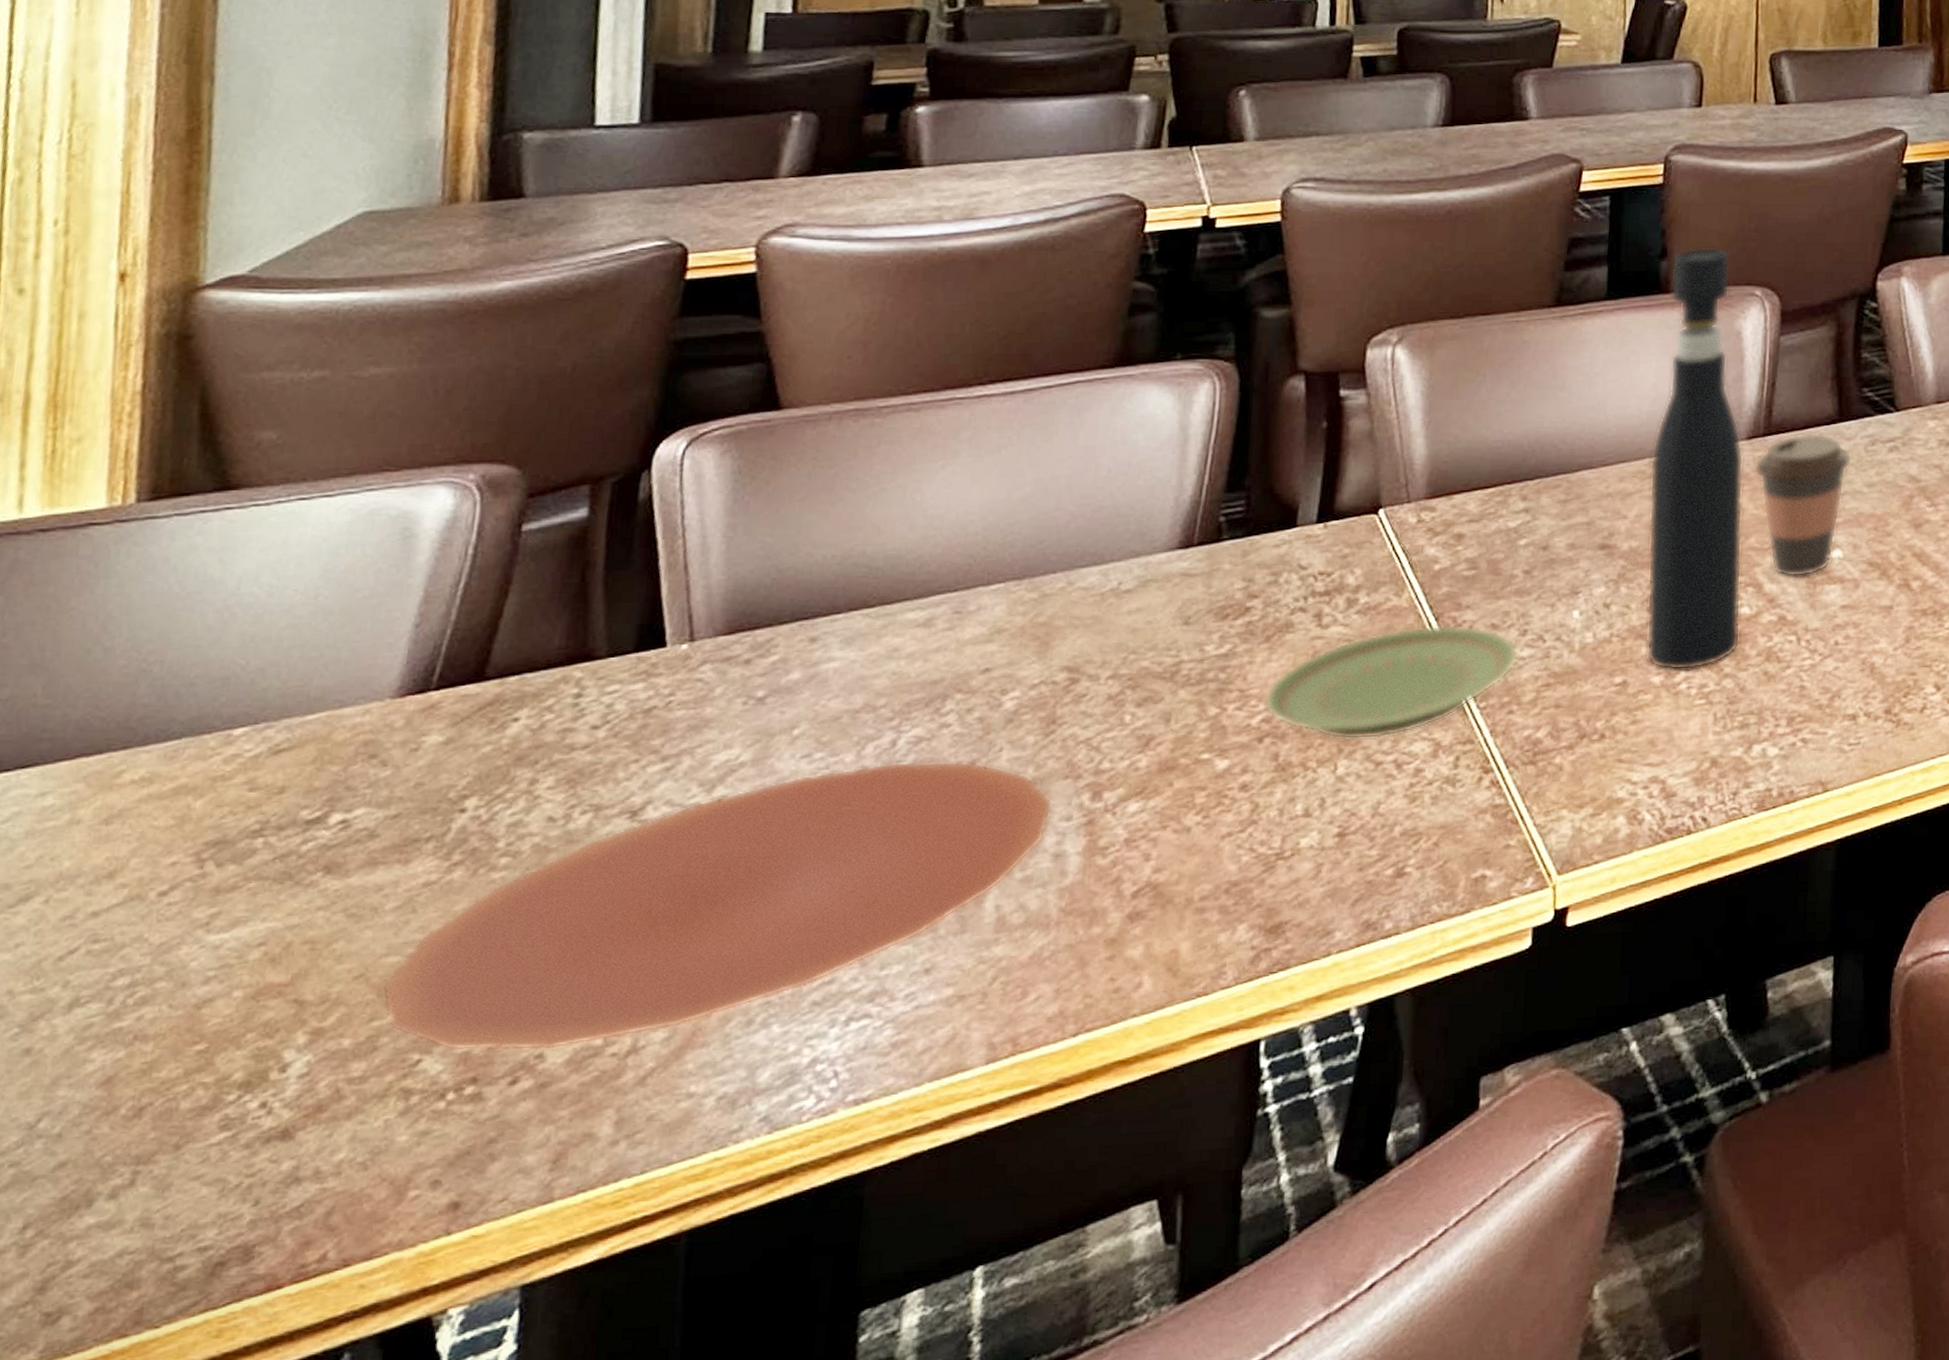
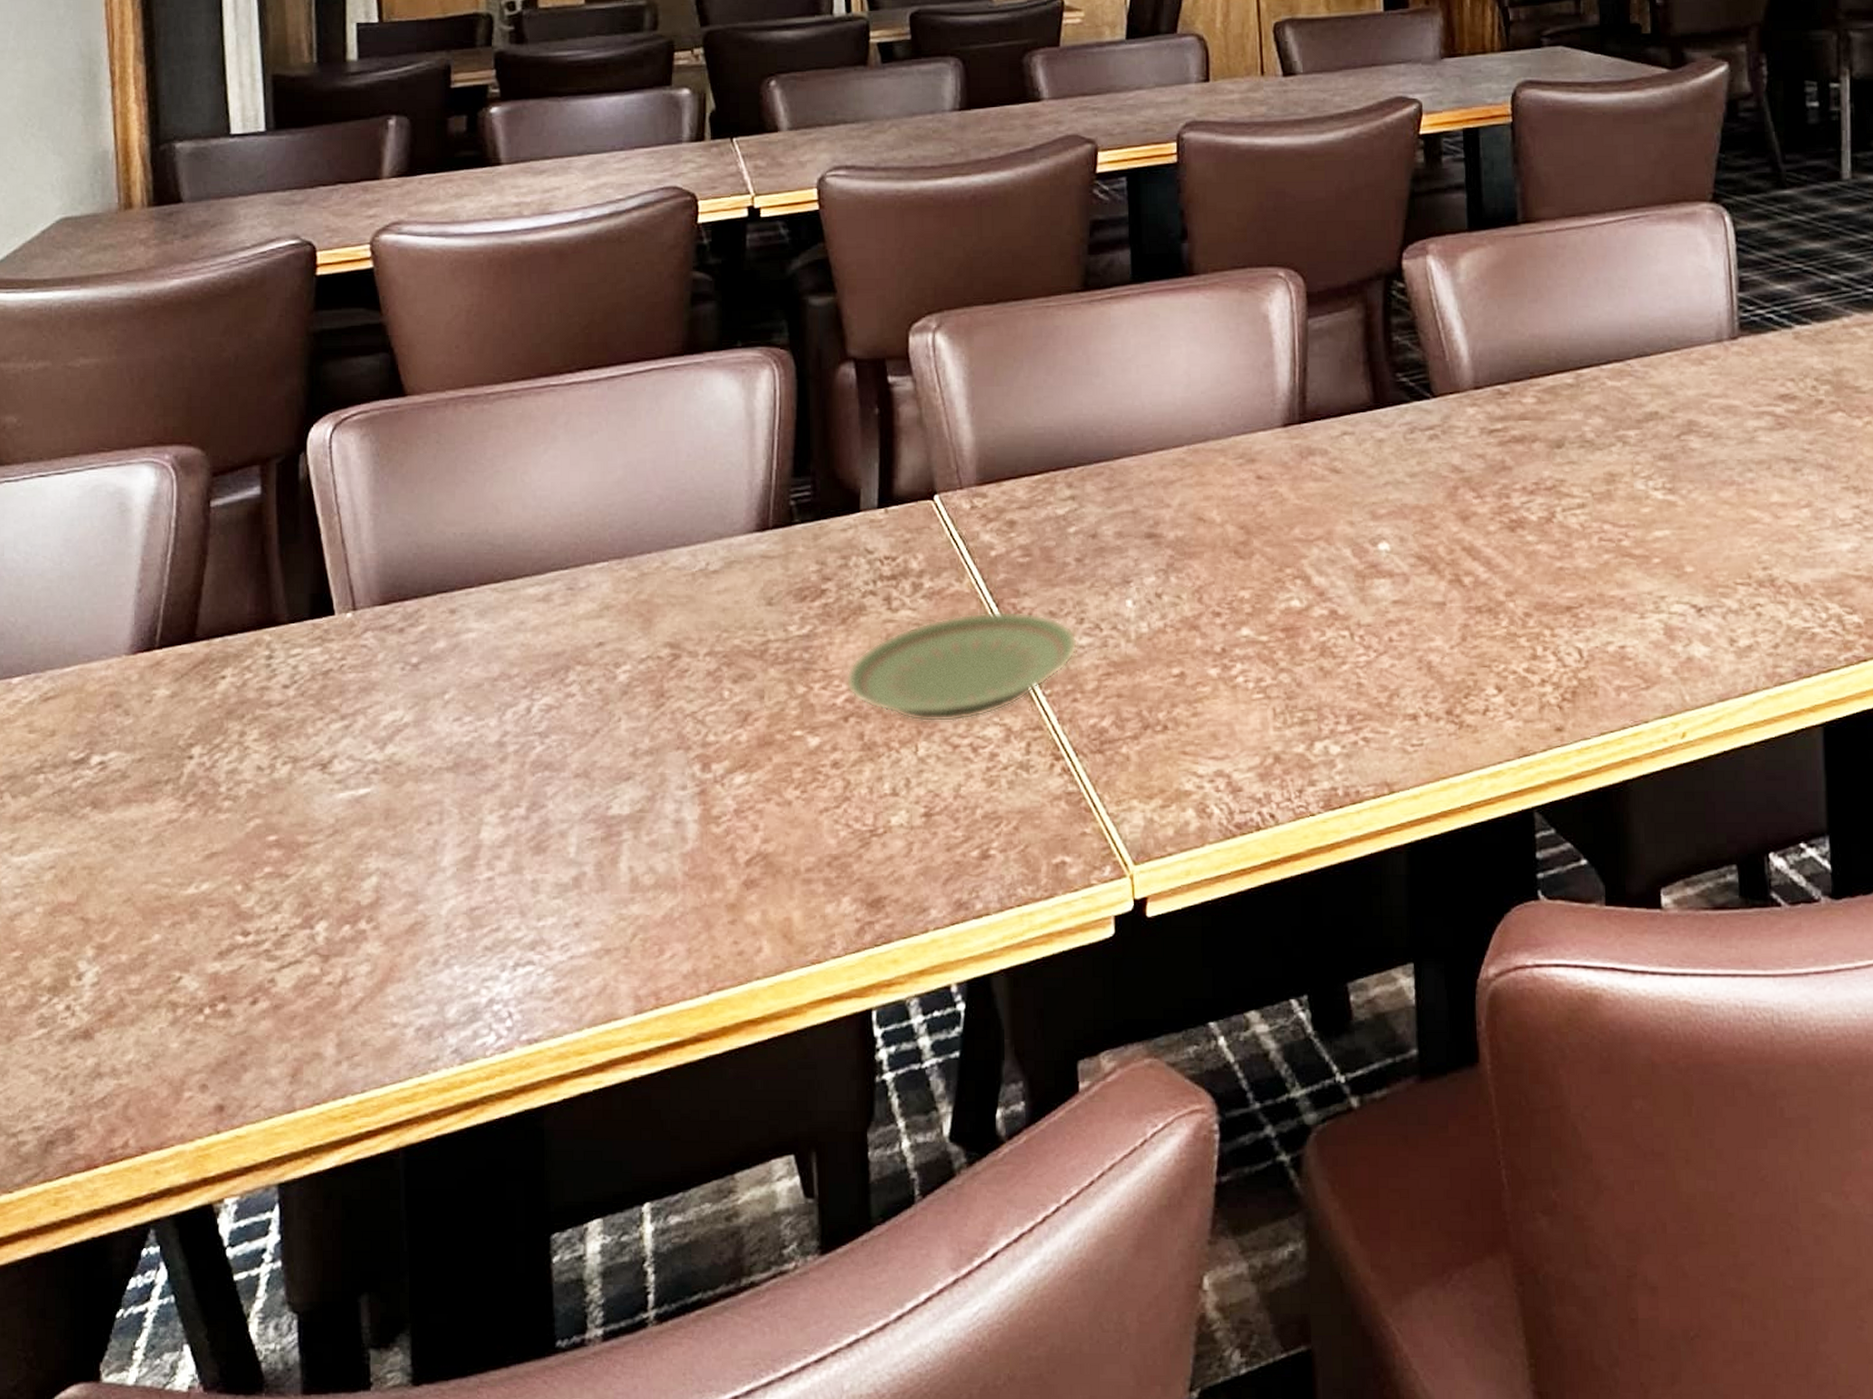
plate: present [381,761,1054,1052] -> none [145,727,669,975]
pepper grinder: present [1646,247,1744,671] -> none [1188,227,1293,664]
coffee cup: present [1754,434,1853,578] -> none [1293,421,1392,571]

